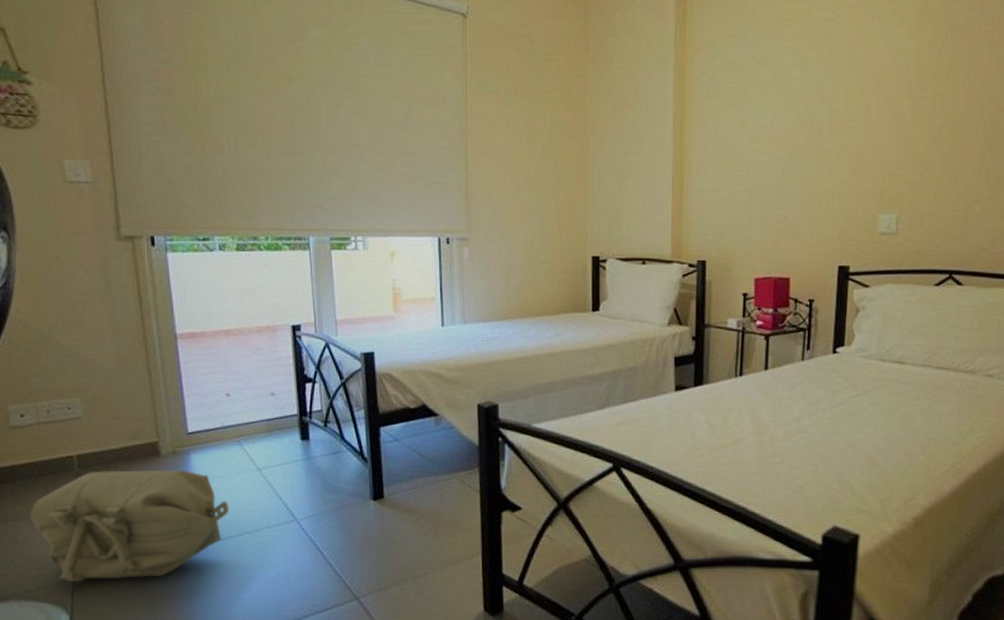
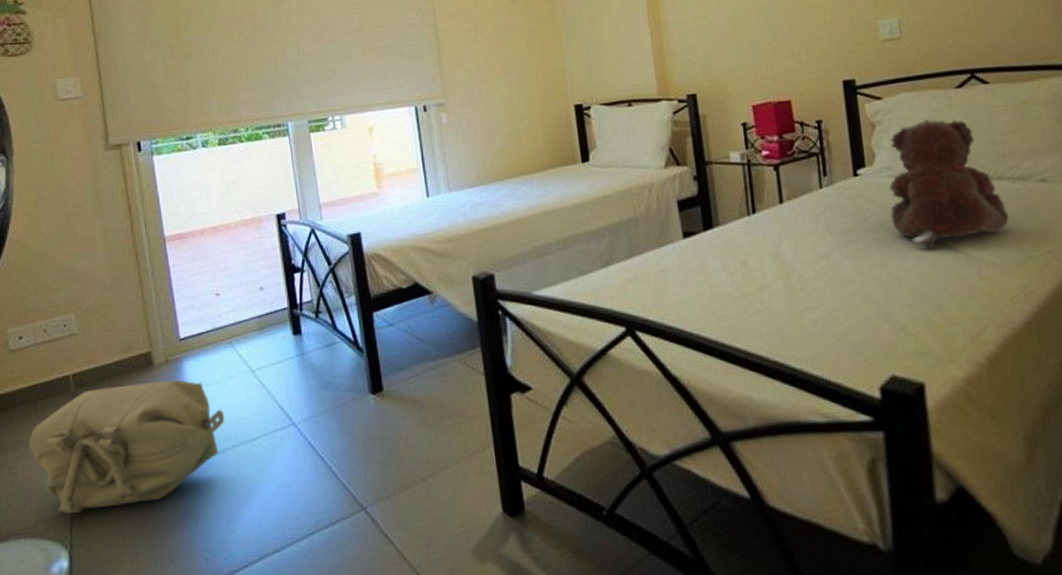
teddy bear: none [857,311,956,425] -> present [888,119,1009,251]

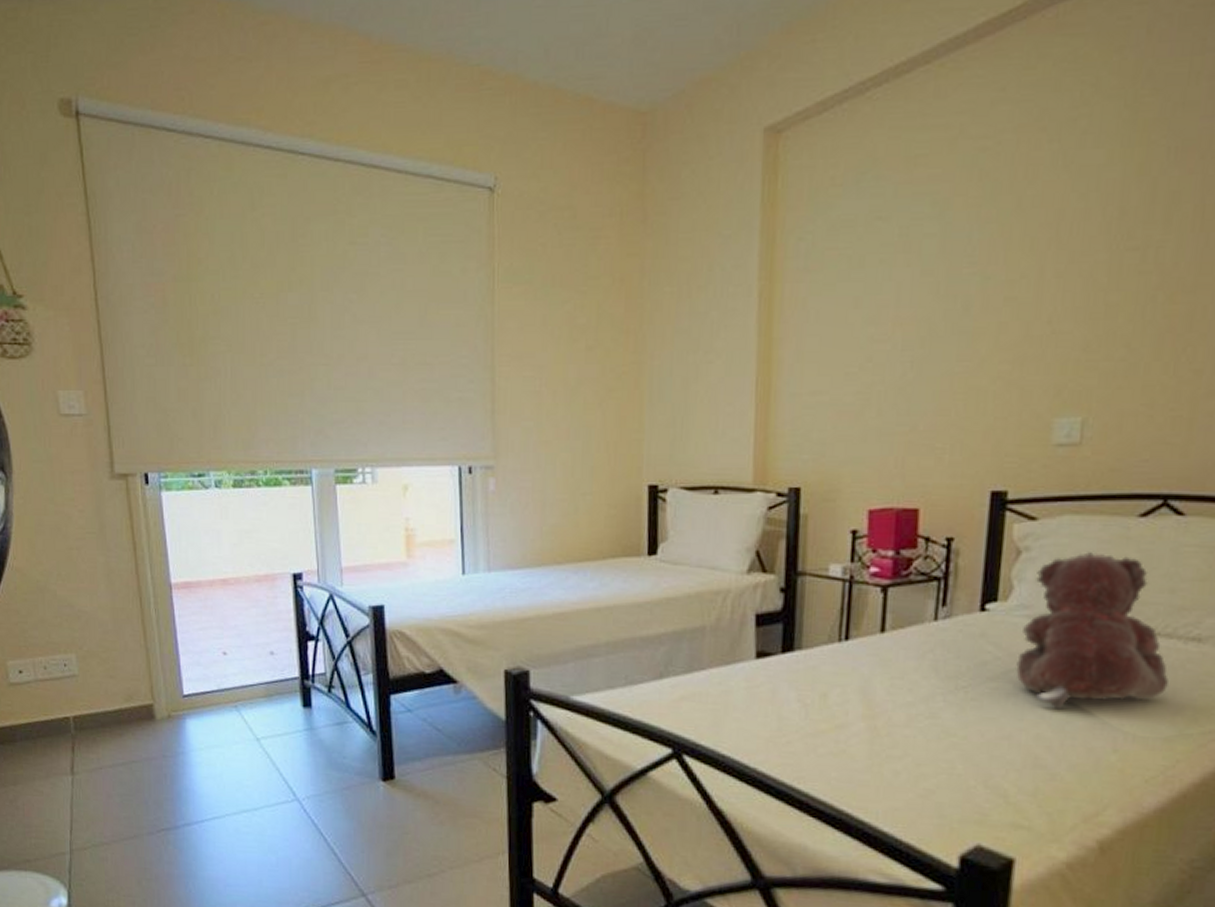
duffel bag: present [28,379,225,515] -> none [28,734,227,855]

